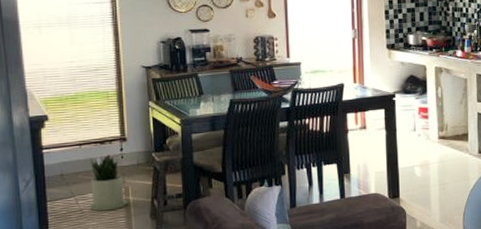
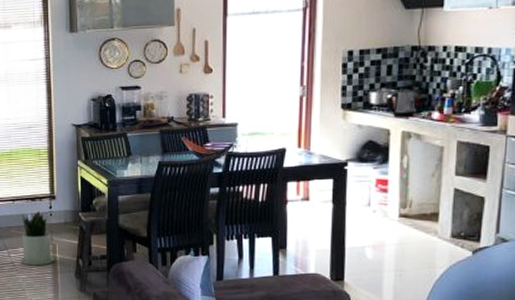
kettle: none [422,32,444,56] -> present [386,89,416,118]

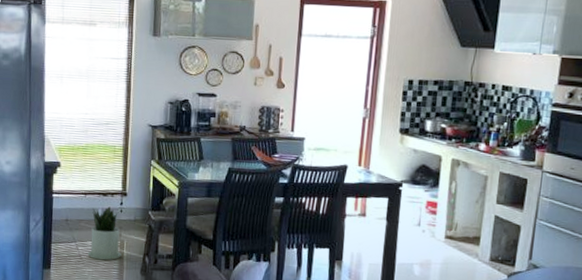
kettle: present [386,89,416,118] -> none [440,120,467,147]

